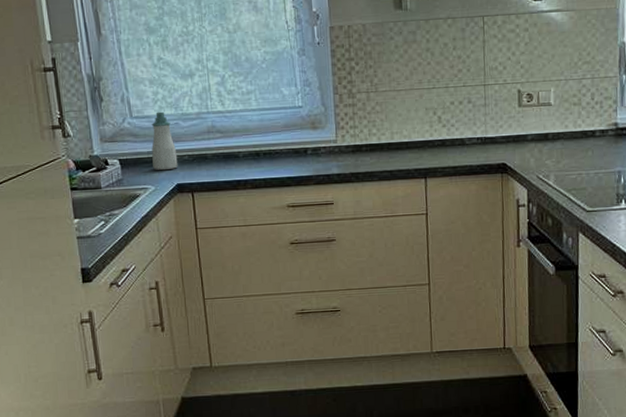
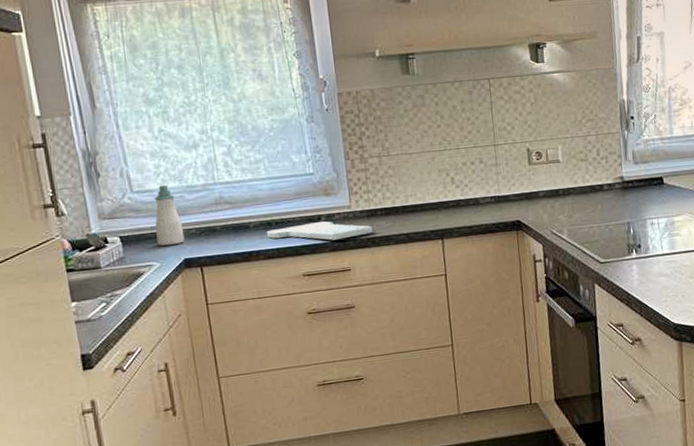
cutting board: none [255,154,357,174] -> present [267,221,373,241]

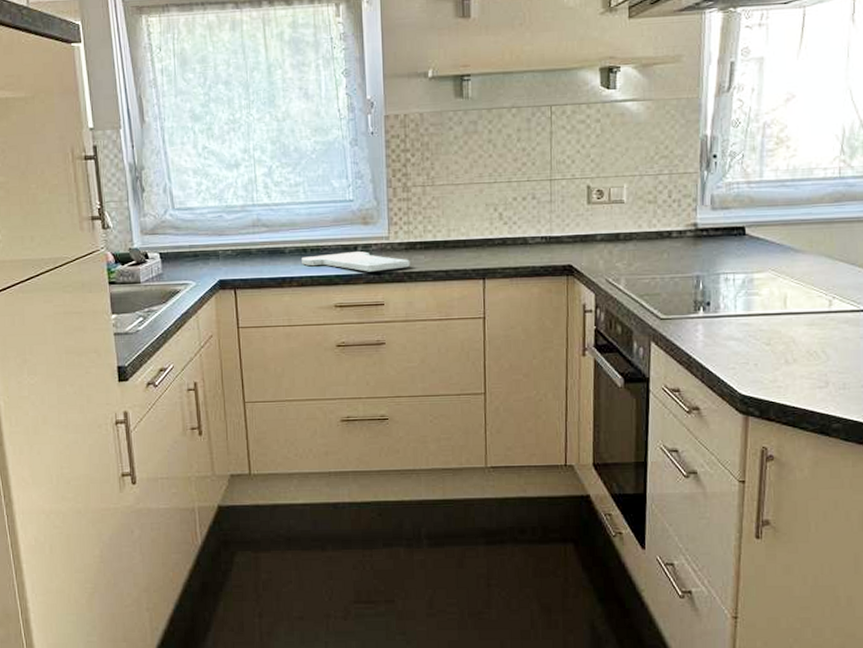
soap bottle: present [154,184,185,246] -> none [194,203,221,266]

